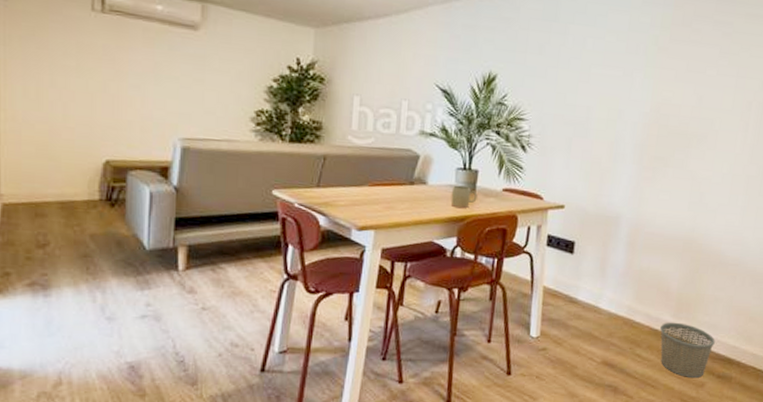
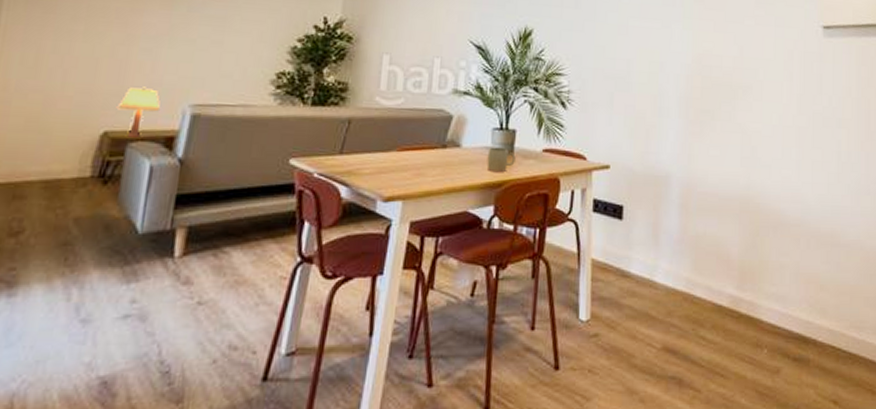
table lamp: none [116,122,152,167] -> present [118,88,160,138]
basket: present [659,322,715,378] -> none [723,295,786,362]

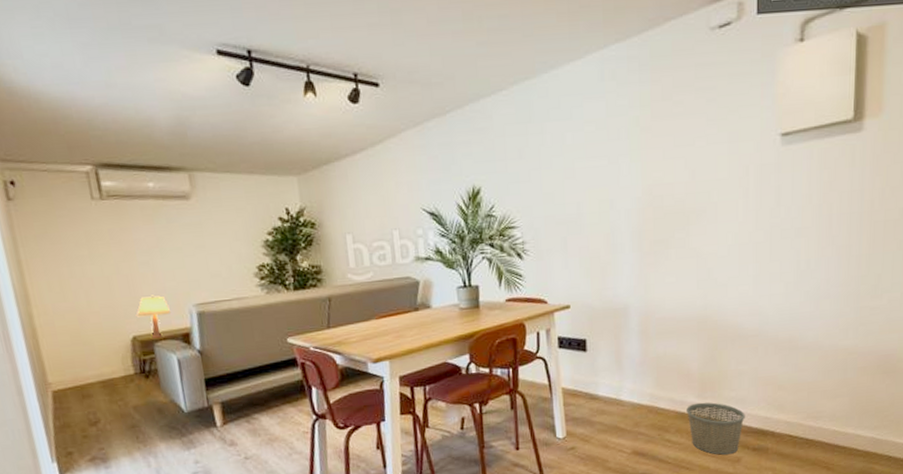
mug: present [486,147,516,173] -> none [456,303,482,326]
basket: none [723,295,786,362] -> present [685,402,745,455]

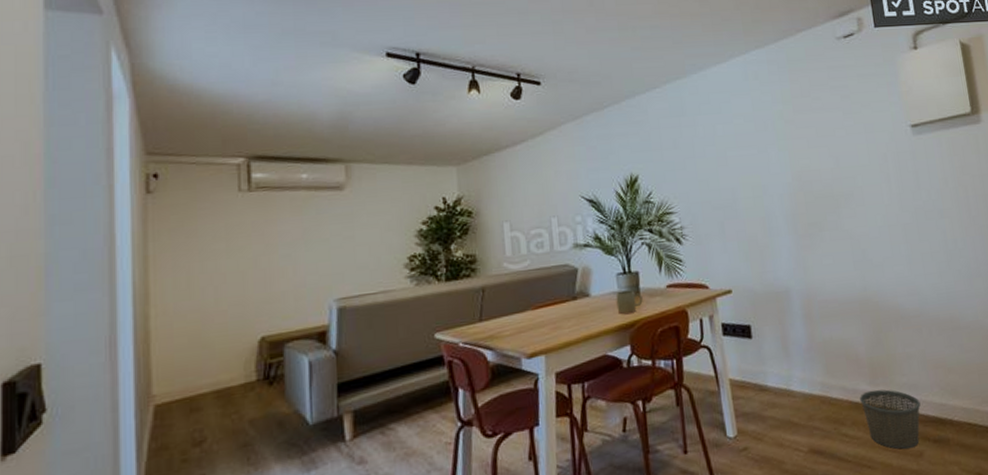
table lamp: present [137,296,170,338] -> none [270,291,308,339]
mug: none [456,303,482,326] -> present [616,290,643,314]

